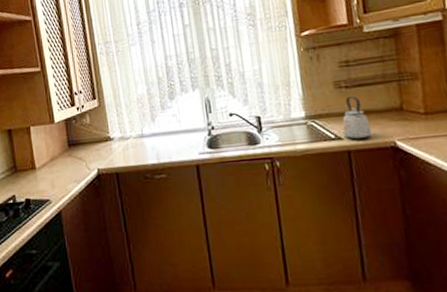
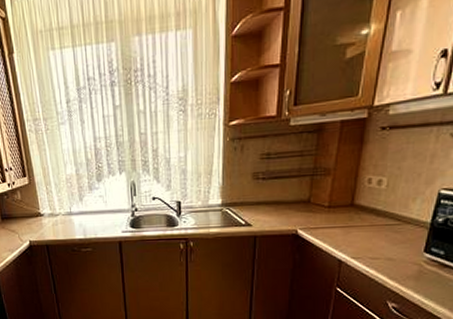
kettle: present [342,96,373,140] -> none [253,187,279,227]

